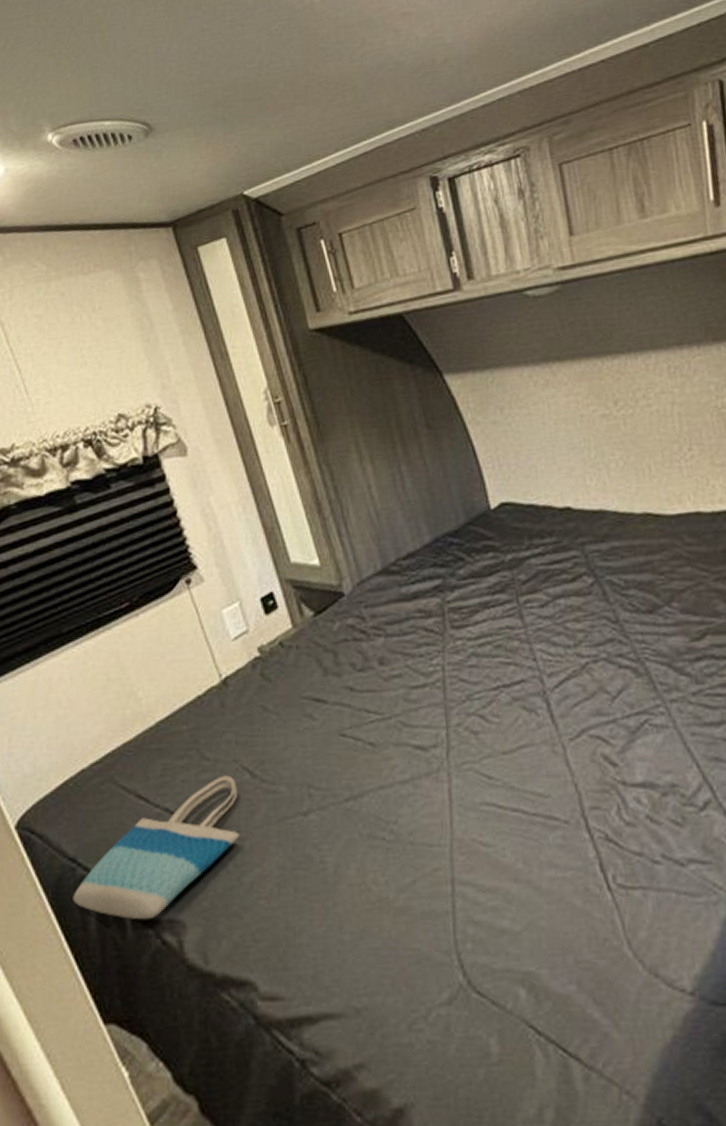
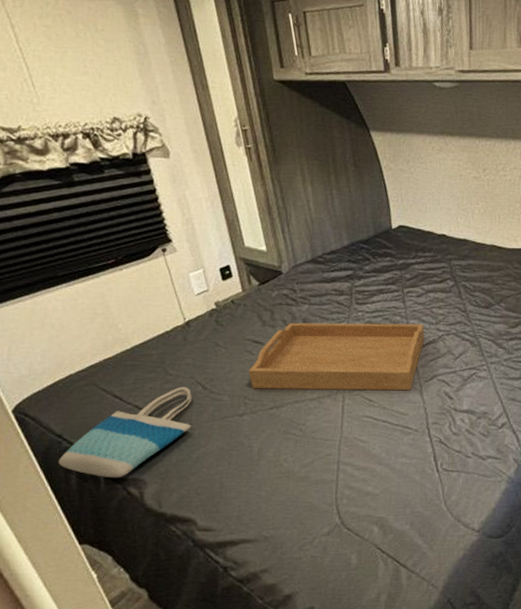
serving tray: none [310,648,561,772] -> present [248,322,425,391]

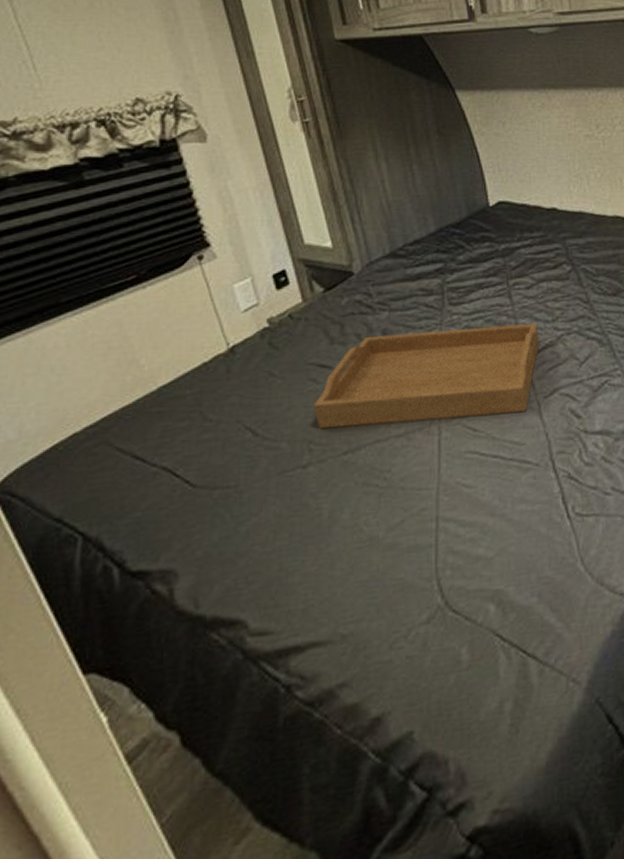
tote bag: present [58,386,193,478] -> none [56,434,240,573]

